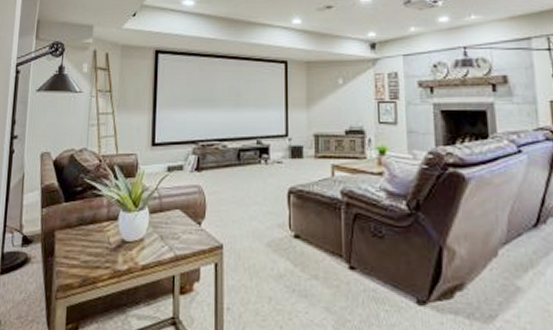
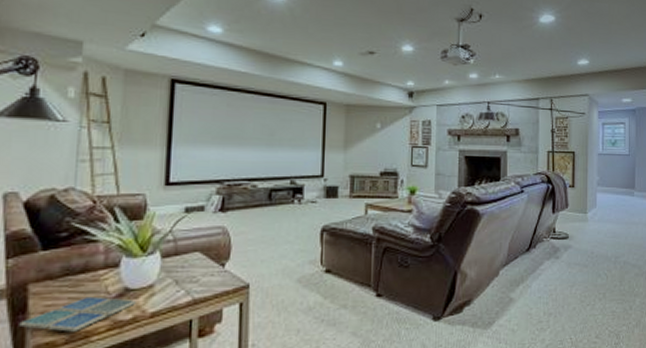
drink coaster: none [48,245,130,277] -> present [19,296,136,332]

